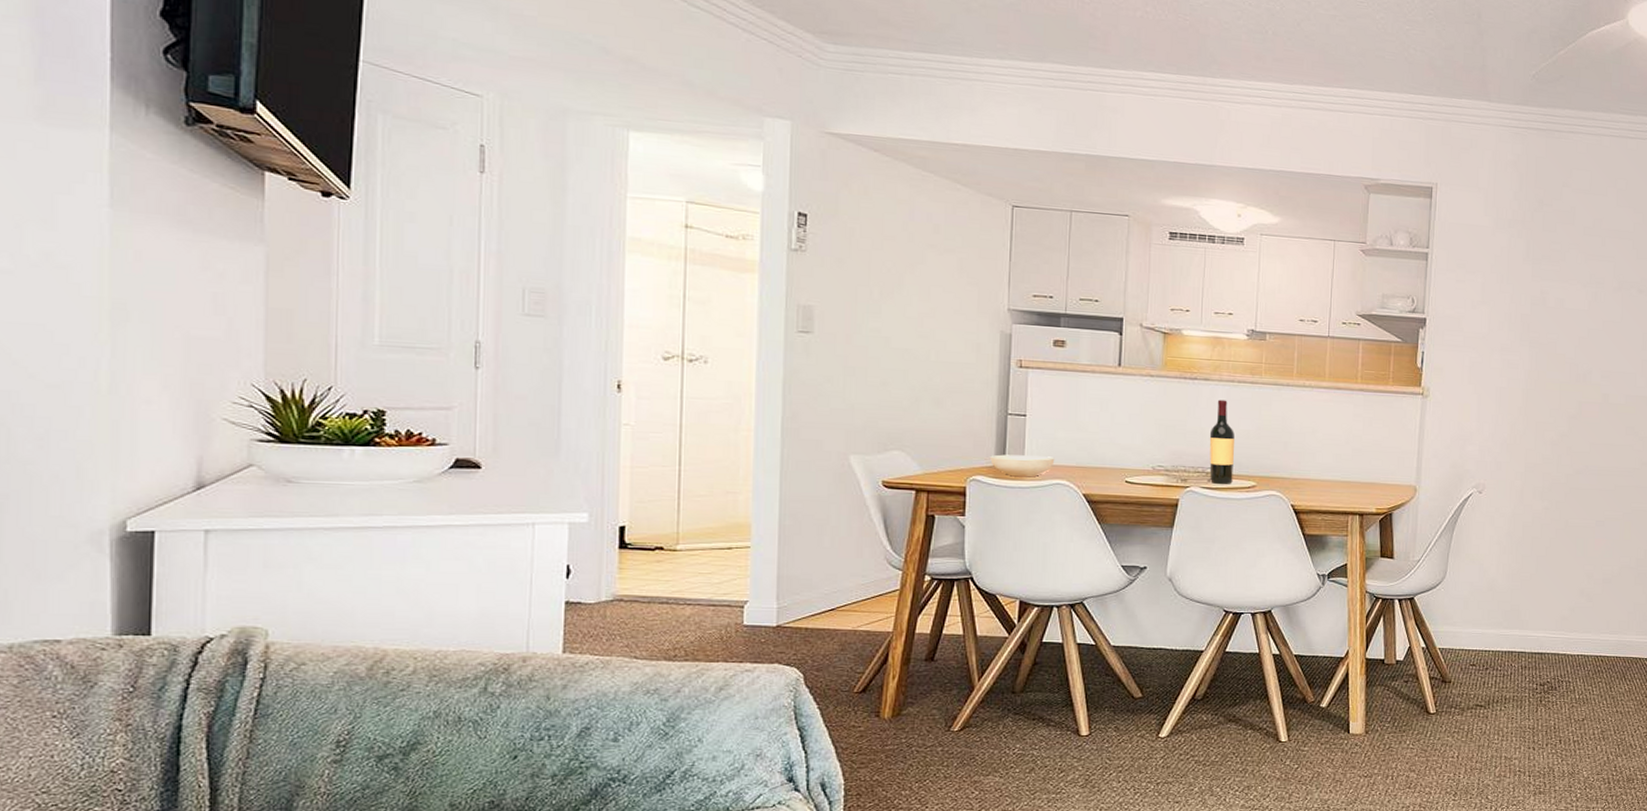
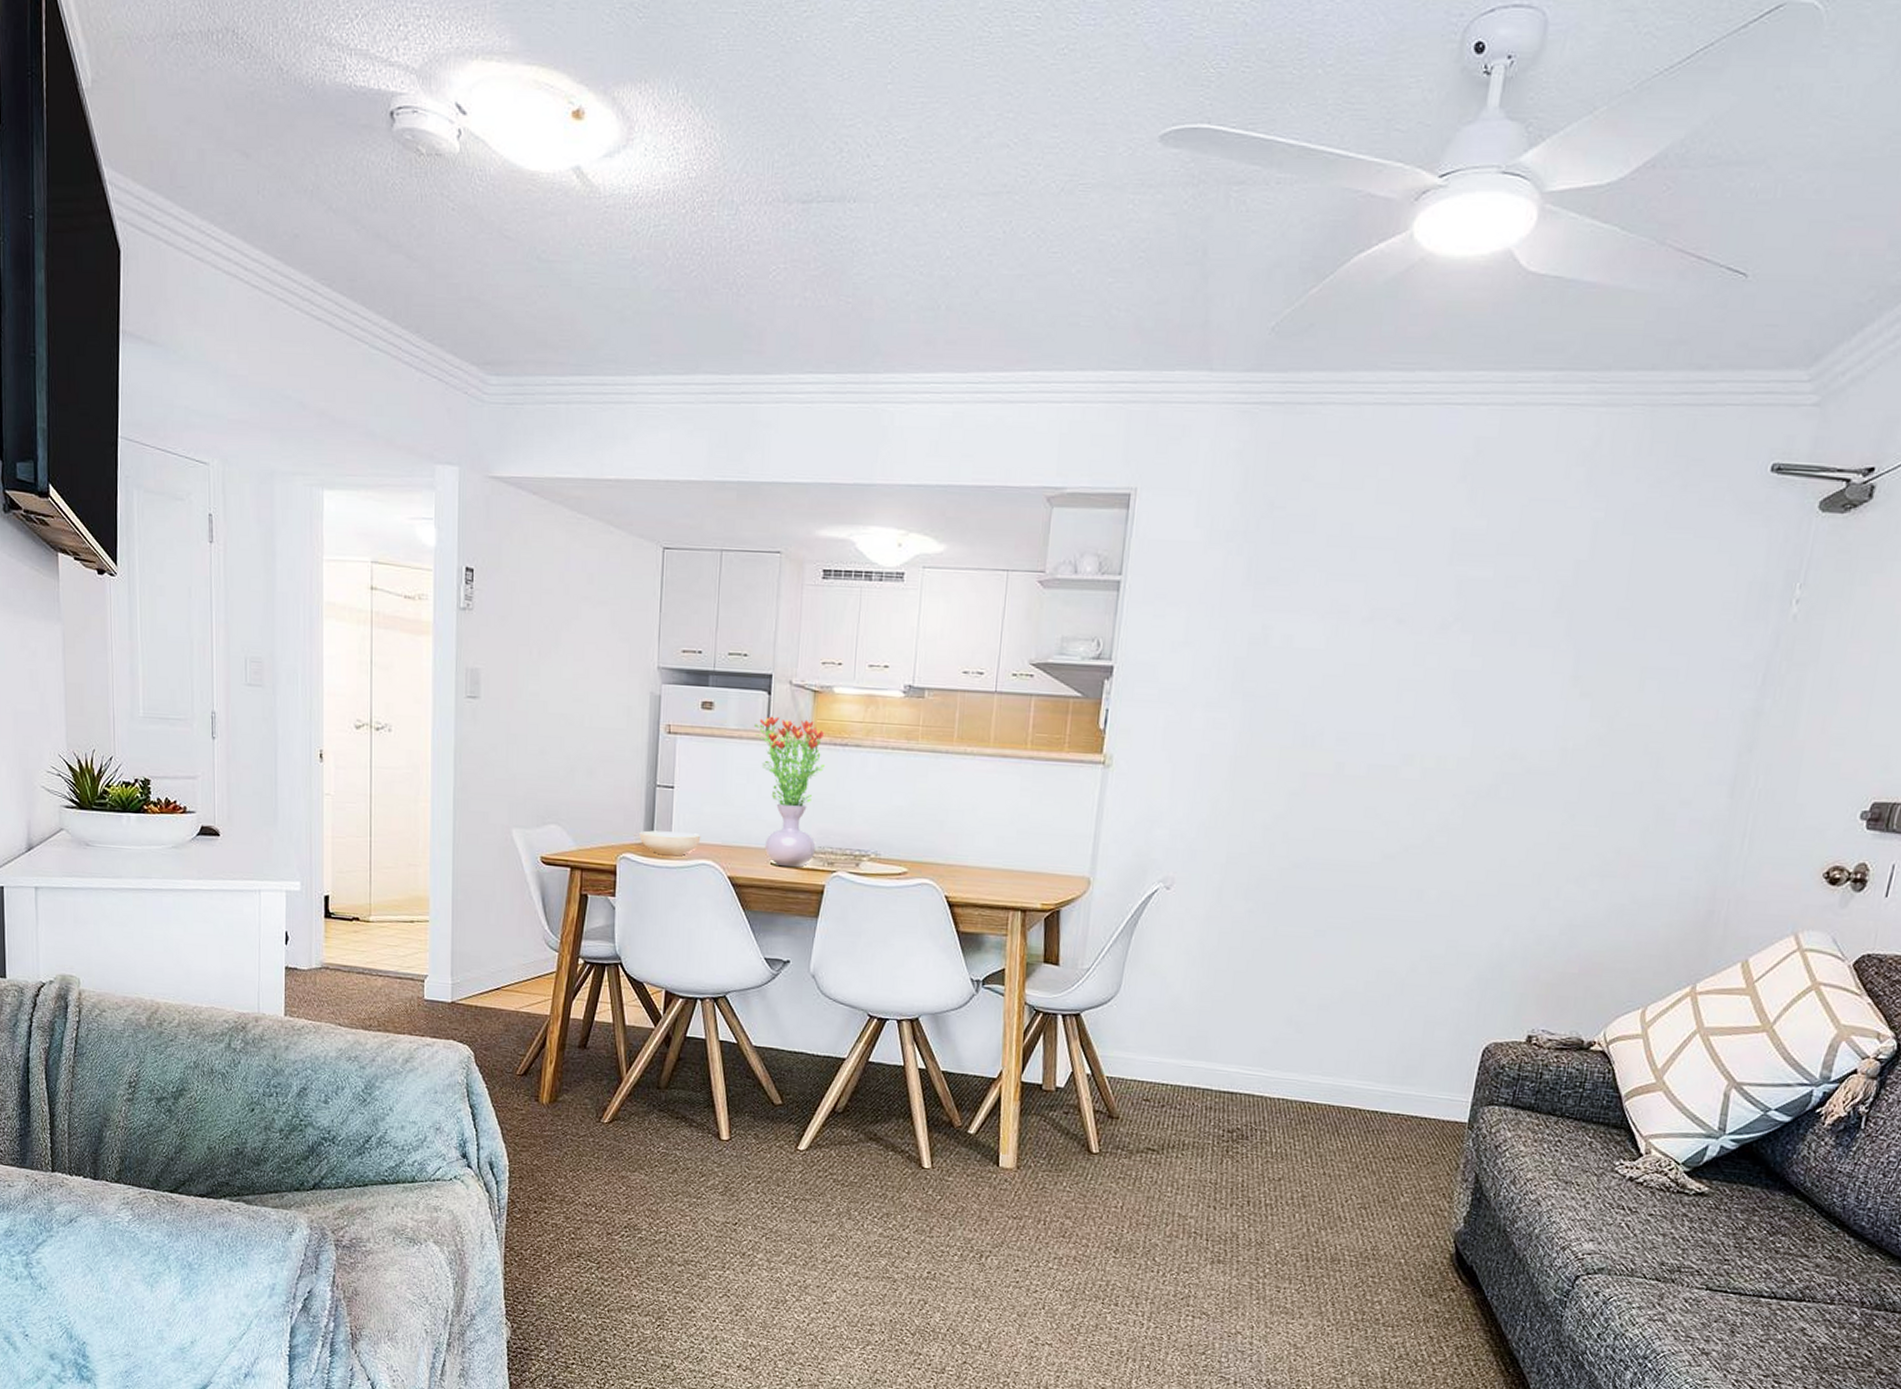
flower arrangement: none [1107,353,1176,485] -> present [755,716,826,868]
wine bottle: present [1209,399,1236,485] -> none [858,770,887,871]

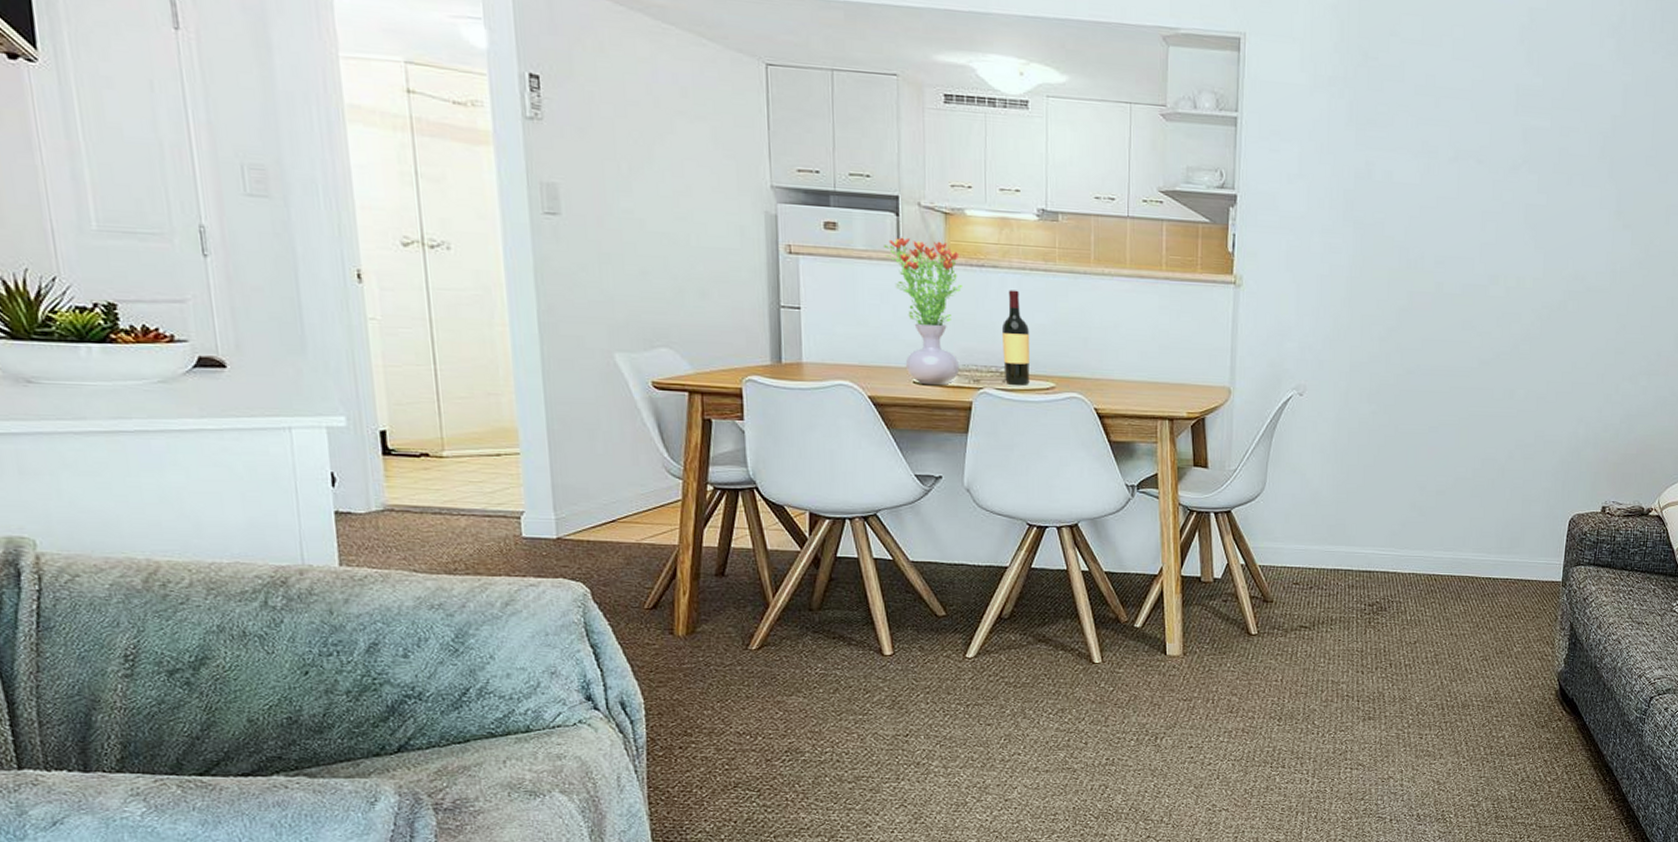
bowl: present [638,830,701,857] -> none [764,352,835,378]
wine bottle: none [858,770,887,871] -> present [1001,290,1030,387]

